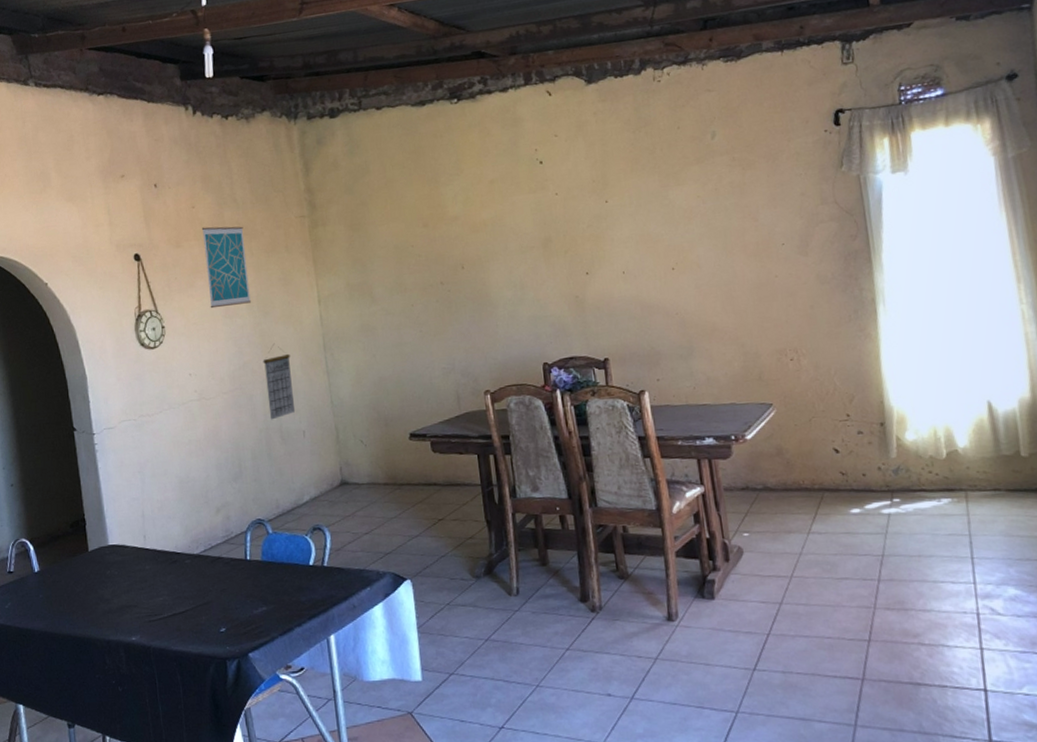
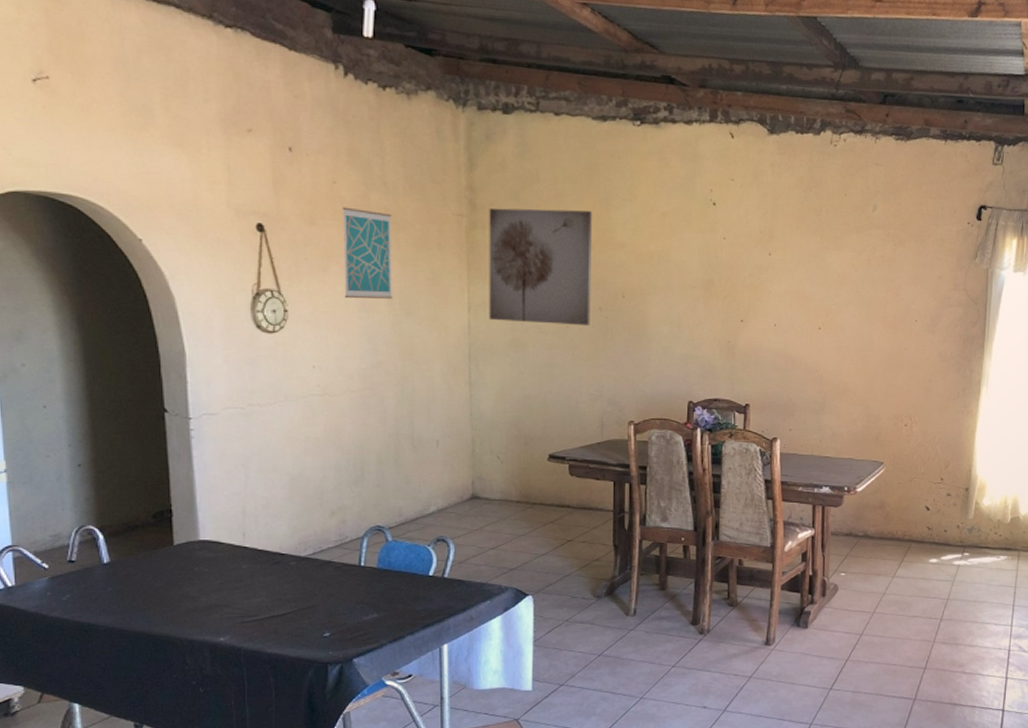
calendar: present [263,343,295,420] -> none [399,345,431,426]
wall art: none [327,190,434,310] -> present [489,207,592,325]

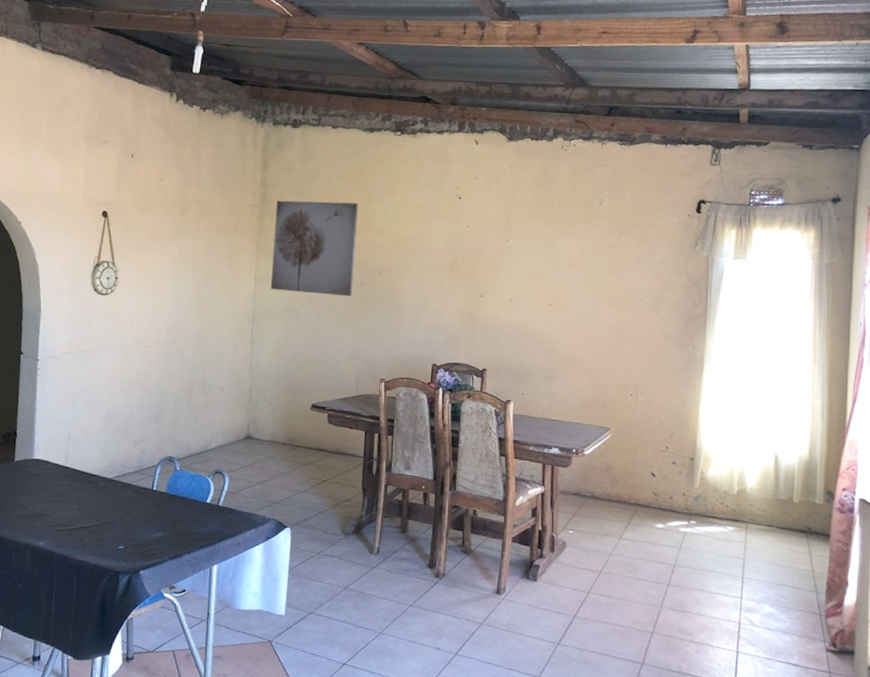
wall art: present [342,207,393,299] -> none [161,199,202,271]

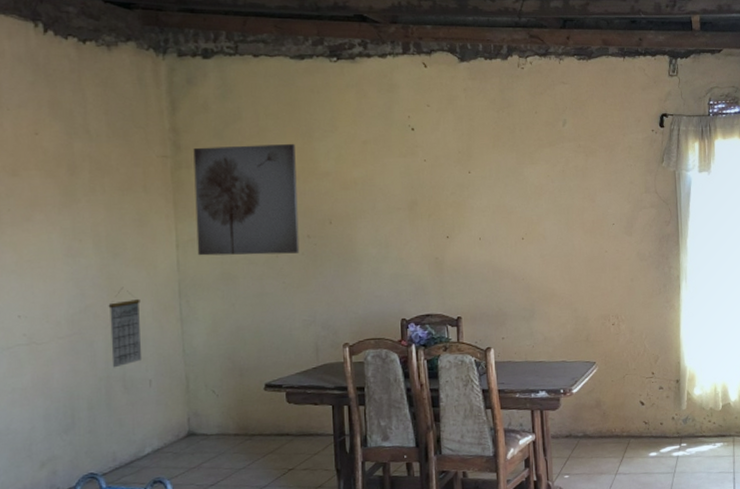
calendar: none [195,308,222,374] -> present [108,287,141,368]

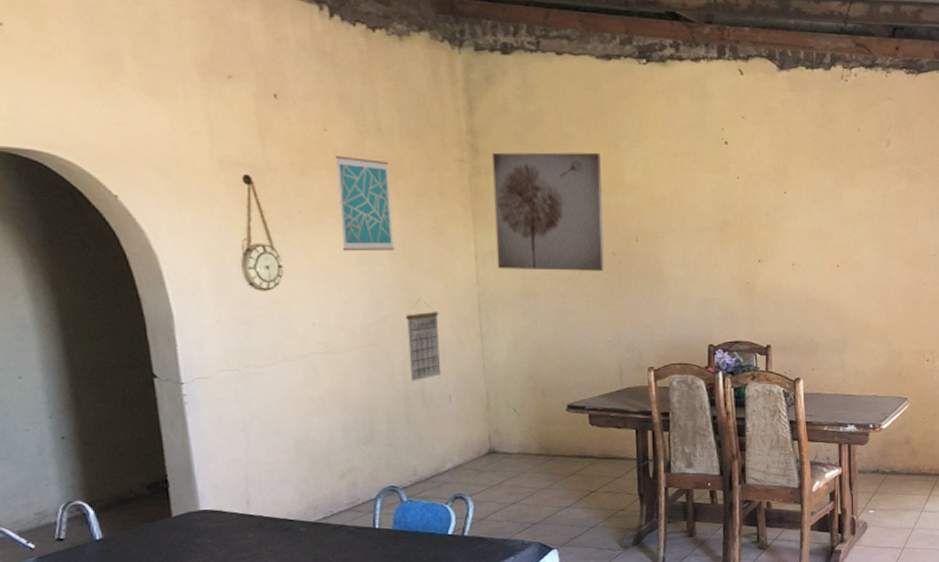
wall art: none [45,157,100,246] -> present [335,155,395,252]

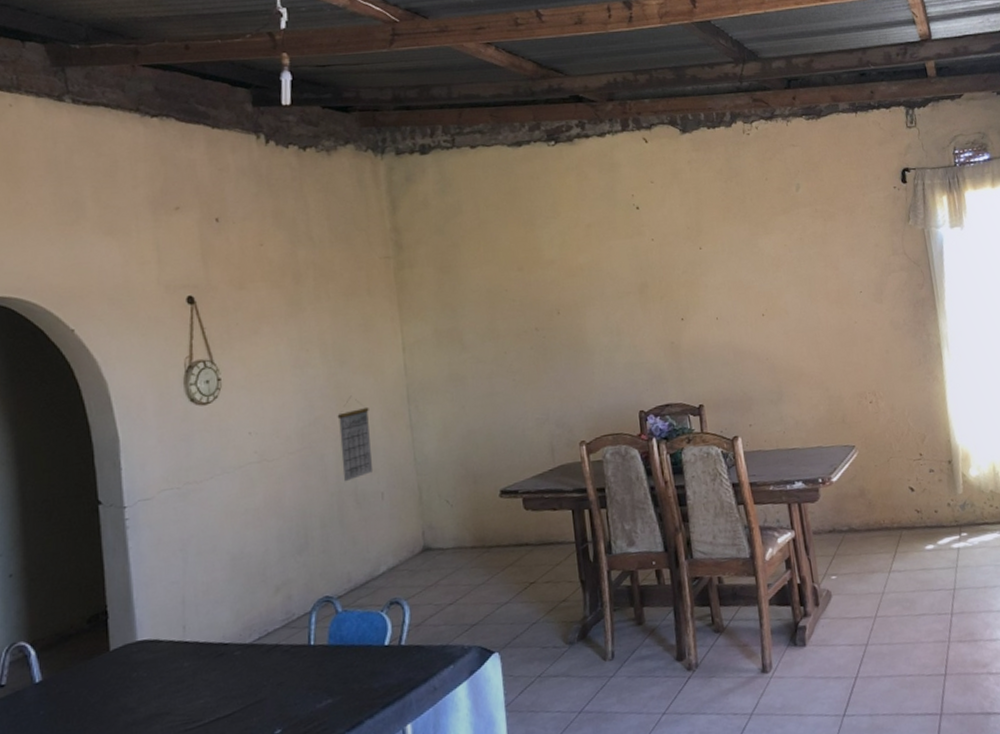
wall art: present [335,155,395,252] -> none [270,266,327,358]
wall art: present [492,152,604,271] -> none [415,233,528,358]

